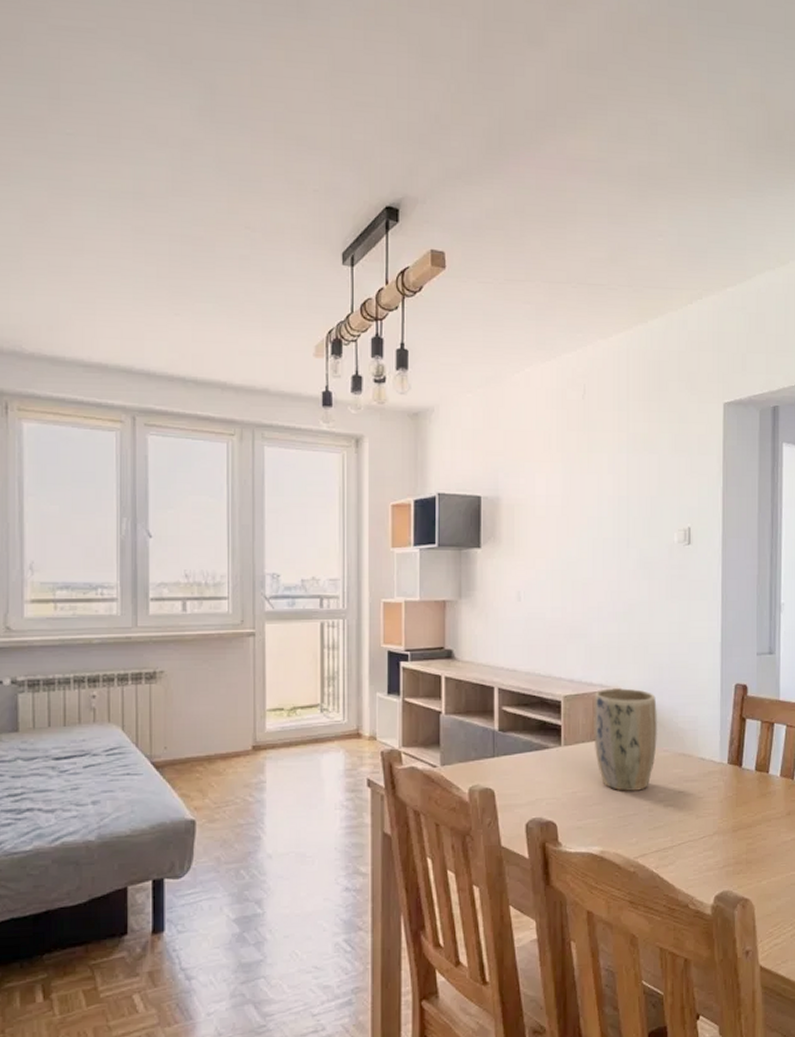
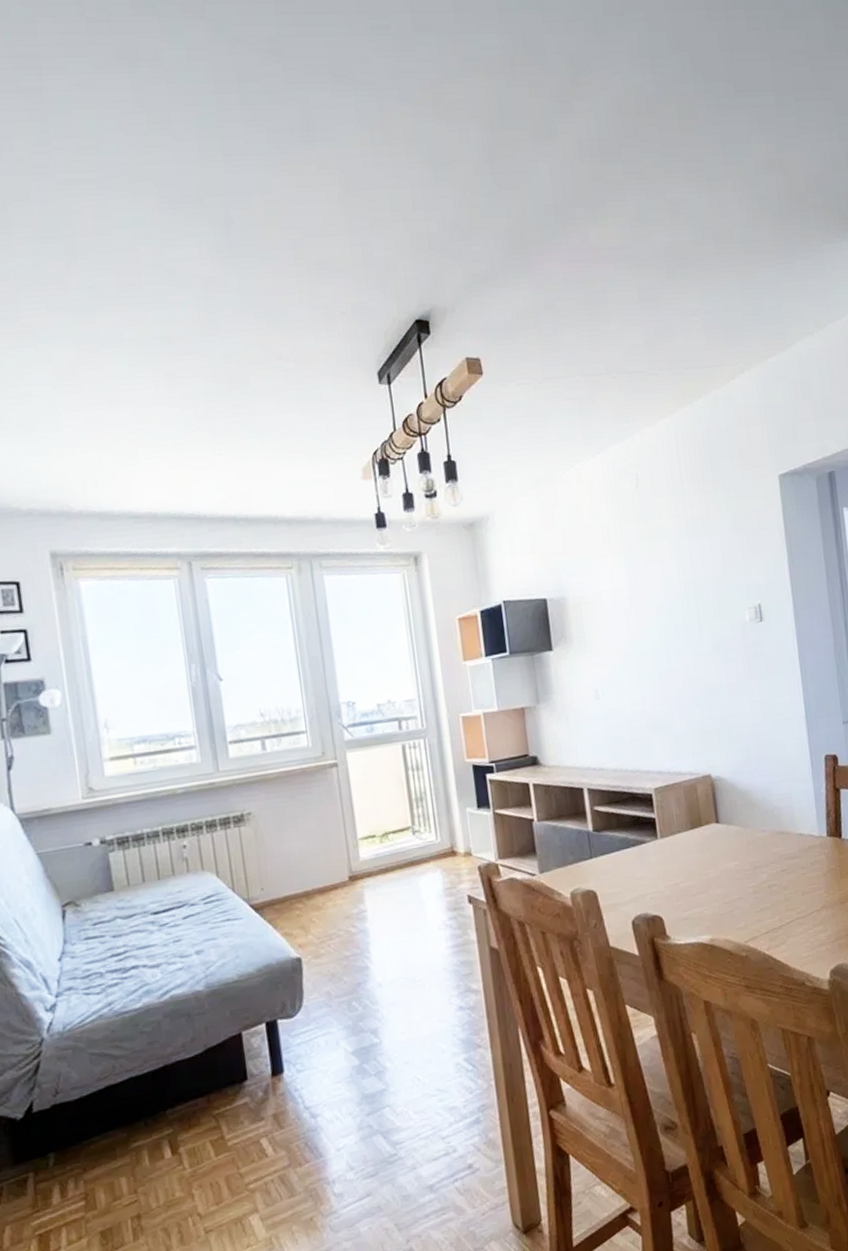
plant pot: present [594,688,657,791] -> none [685,772,754,877]

